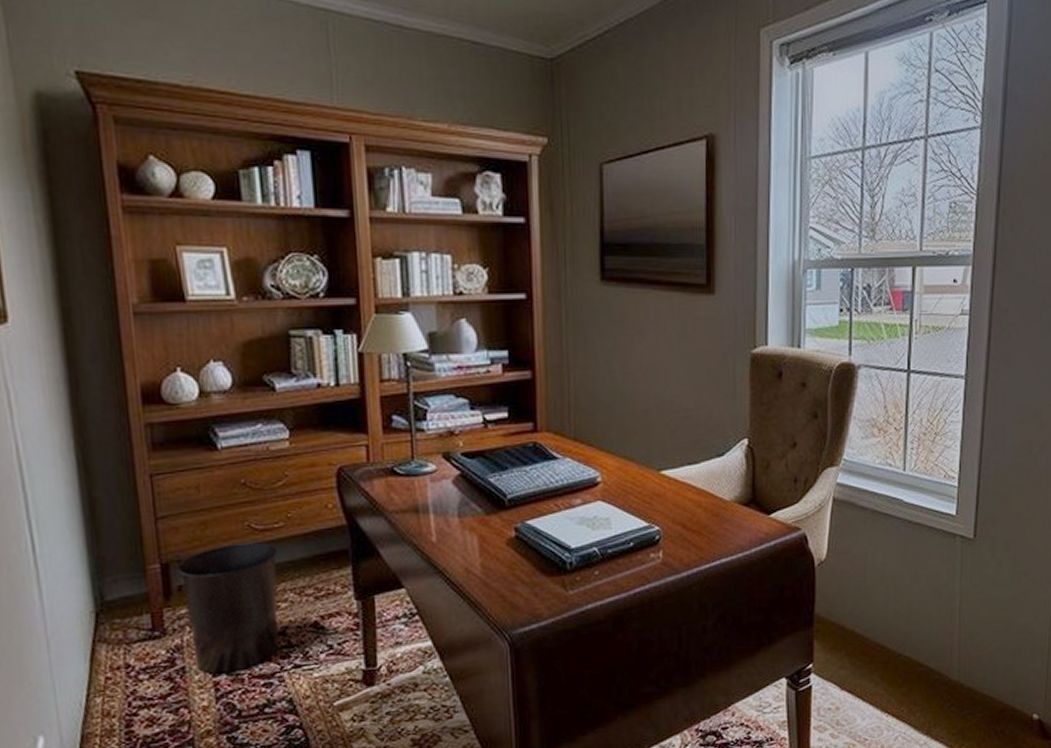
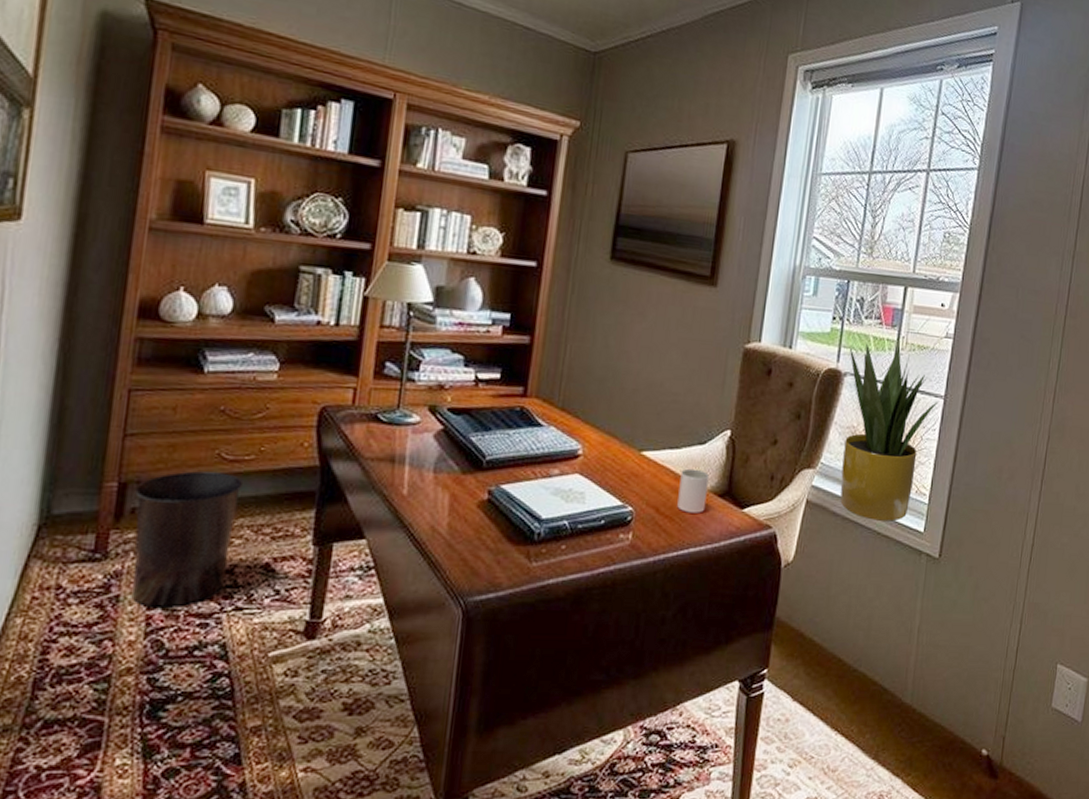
cup: none [703,481,732,525] -> present [677,468,709,514]
planter: none [862,326,961,510] -> present [840,342,940,522]

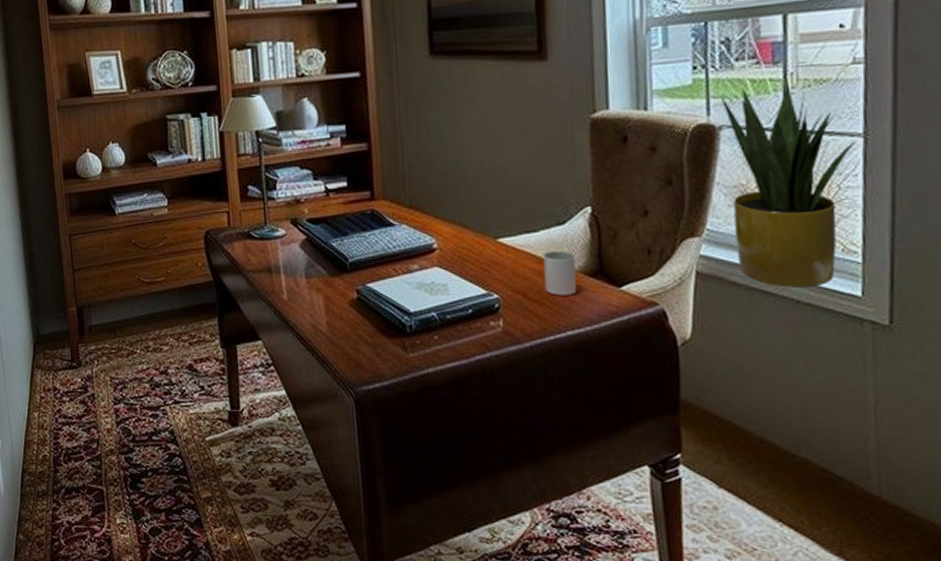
waste bin: present [131,471,244,608] -> none [88,293,162,402]

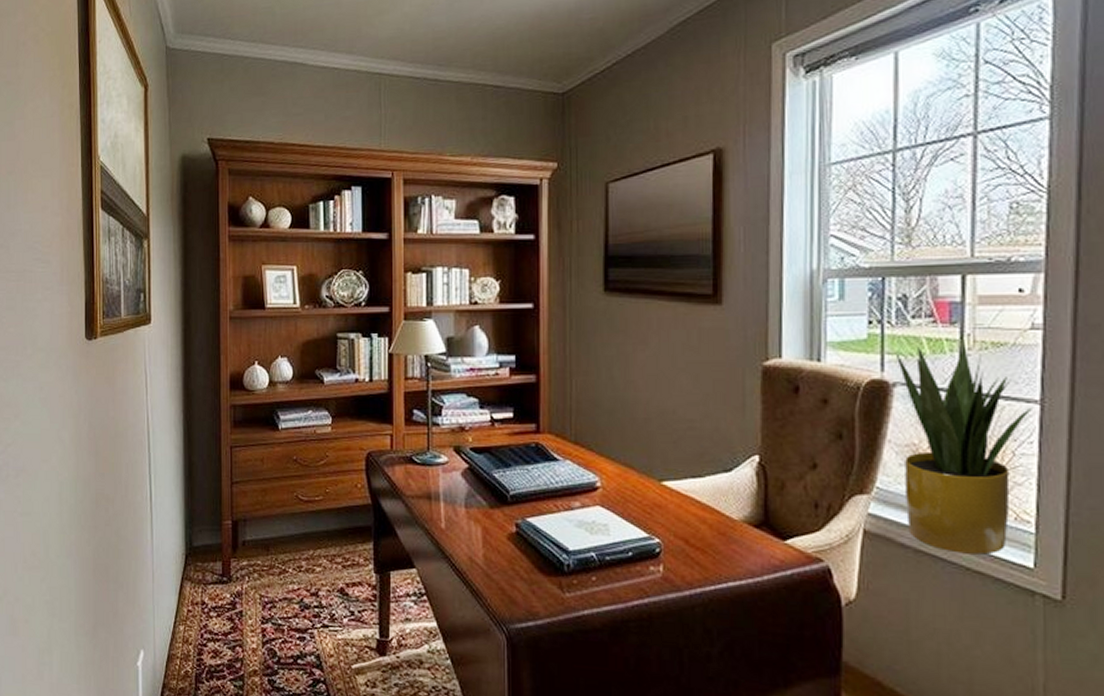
cup: present [543,250,577,296] -> none [708,498,741,545]

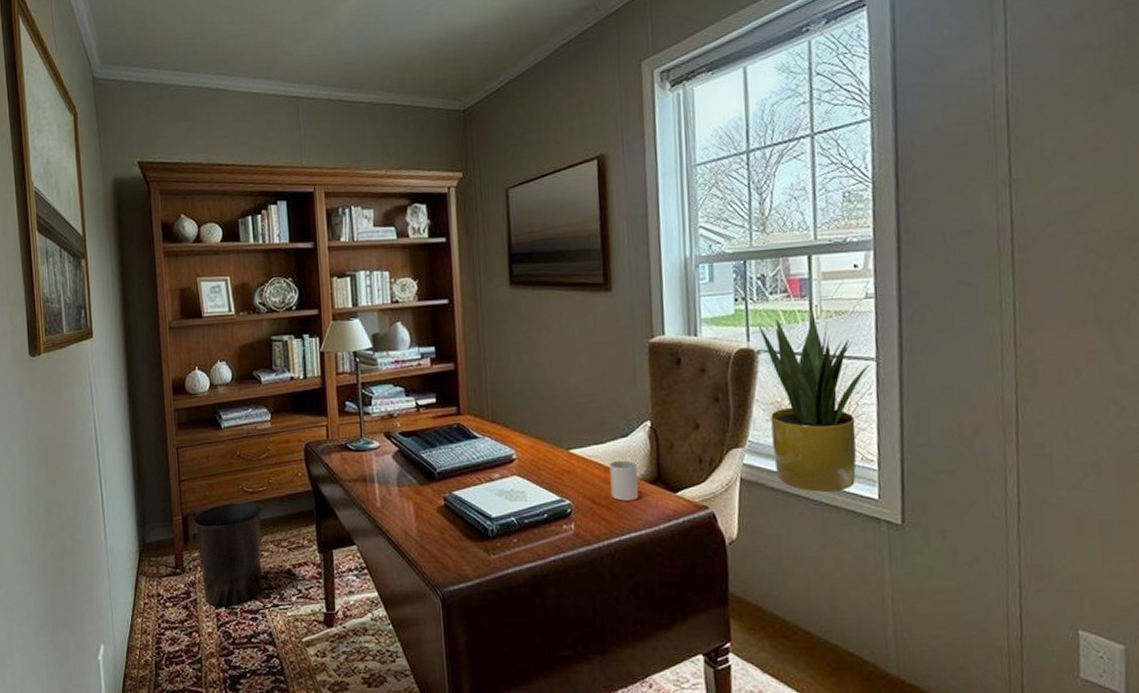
waste bin: none [243,510,317,623] -> present [193,502,263,607]
cup: none [708,498,741,545] -> present [609,460,639,501]

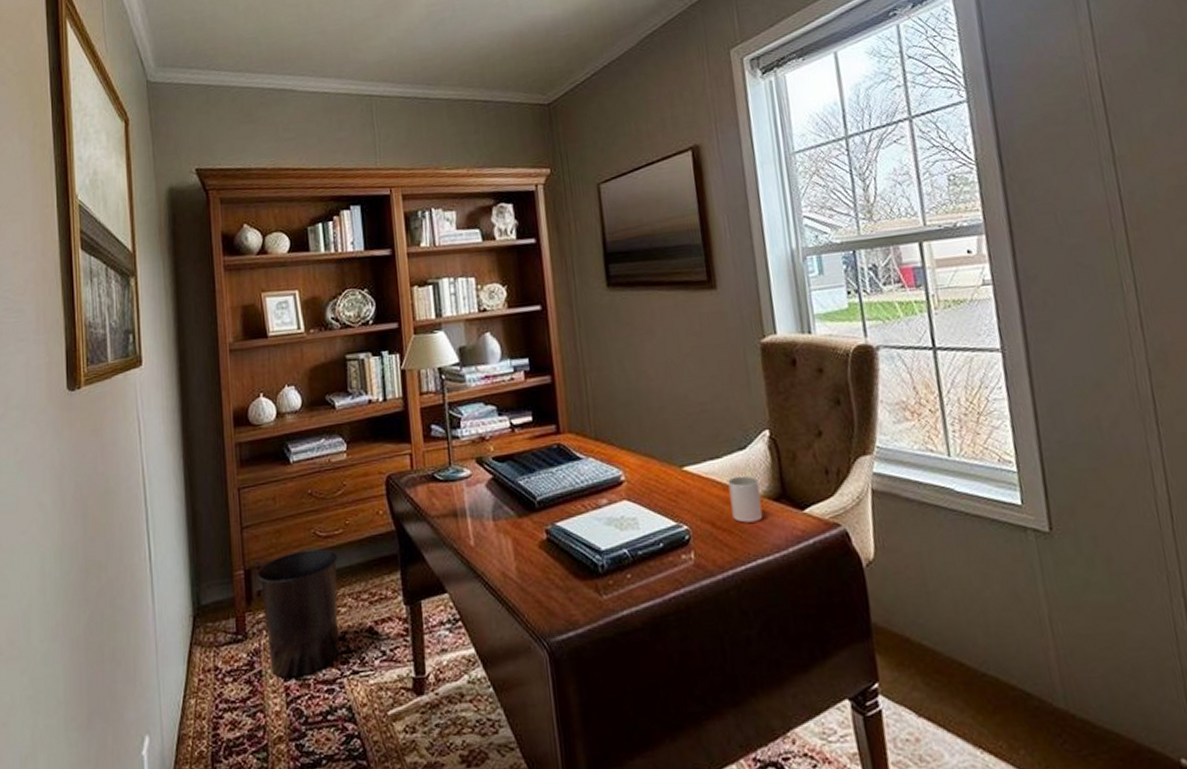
planter: present [759,311,871,492] -> none [876,301,997,501]

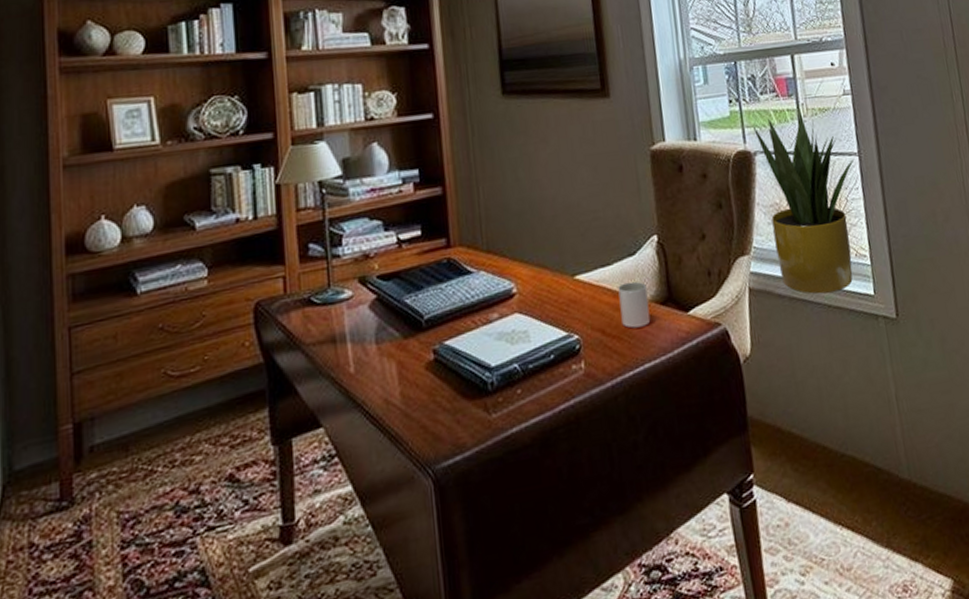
waste bin: present [257,548,339,678] -> none [90,390,194,546]
planter: none [876,301,997,501] -> present [754,110,855,295]

